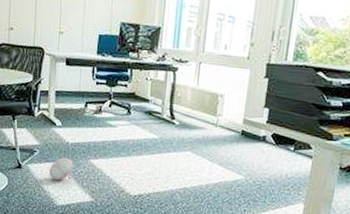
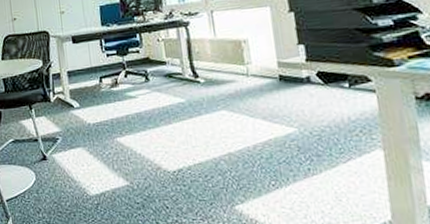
ball: present [49,157,73,180] -> none [76,140,100,167]

